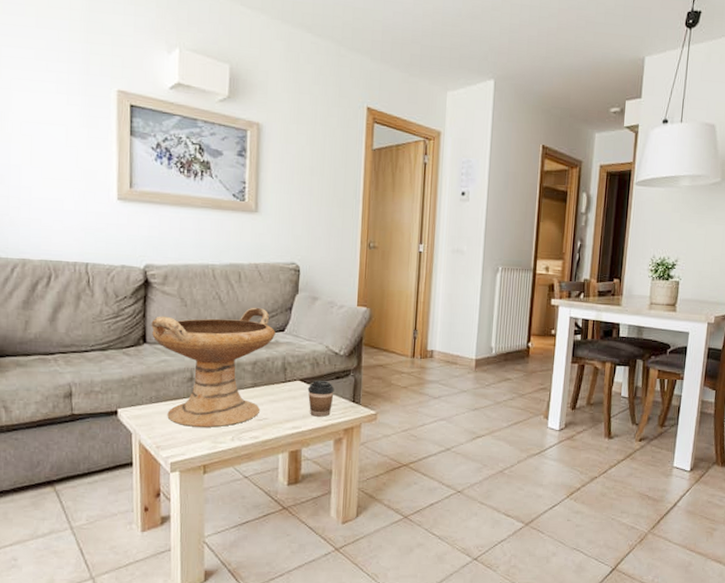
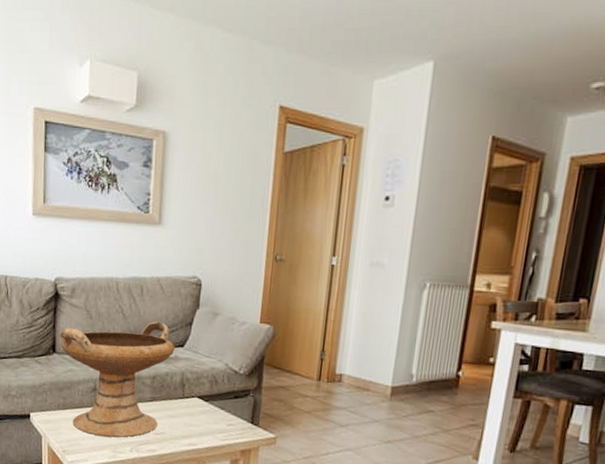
coffee cup: present [307,380,334,417] -> none [205,398,233,436]

